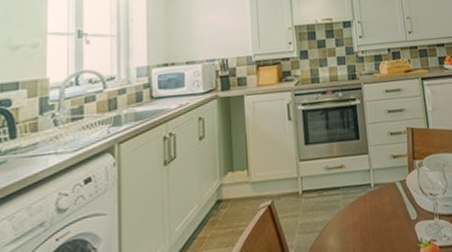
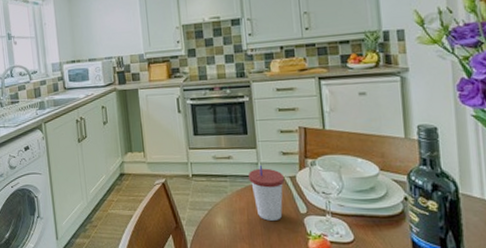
cup: none [361,172,396,234] -> present [249,166,285,221]

